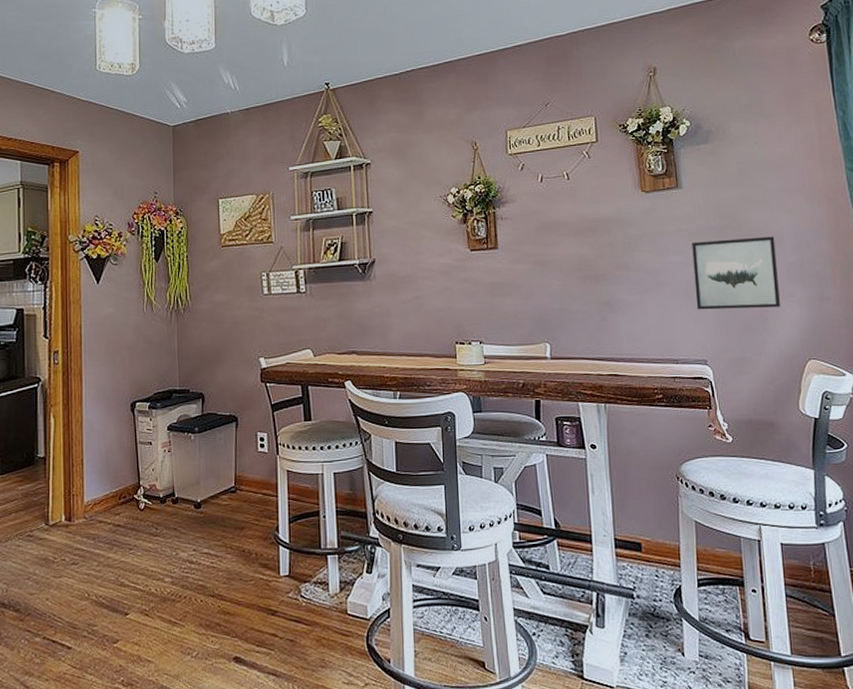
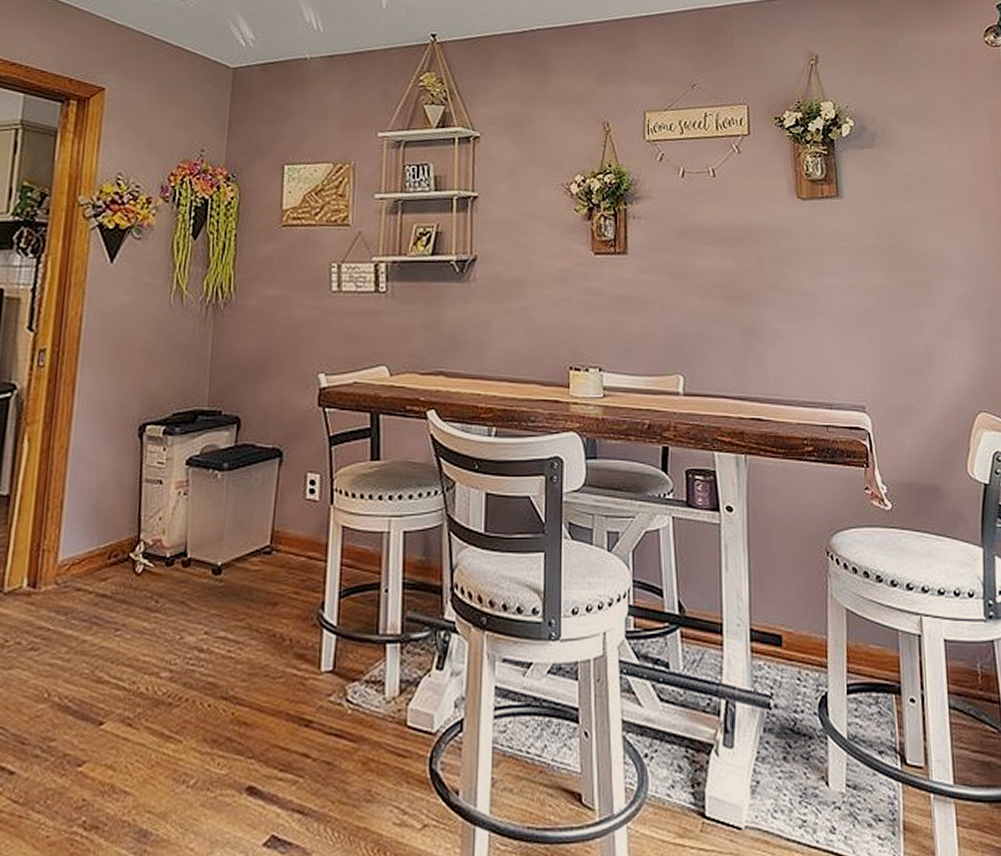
wall art: present [692,236,780,310] -> none [852,262,948,347]

